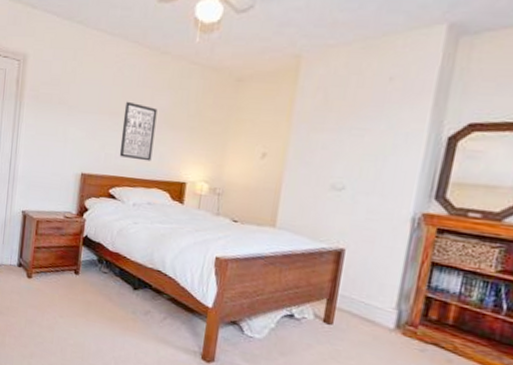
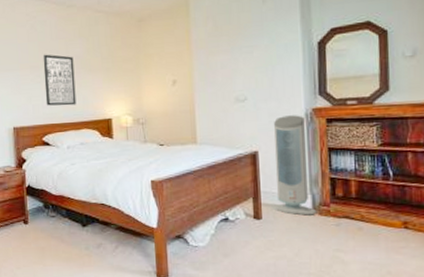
air purifier: none [347,215,410,333] -> present [271,115,317,216]

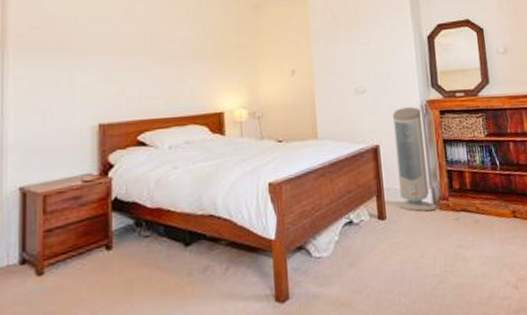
wall art: present [43,54,77,106] -> none [142,37,182,98]

